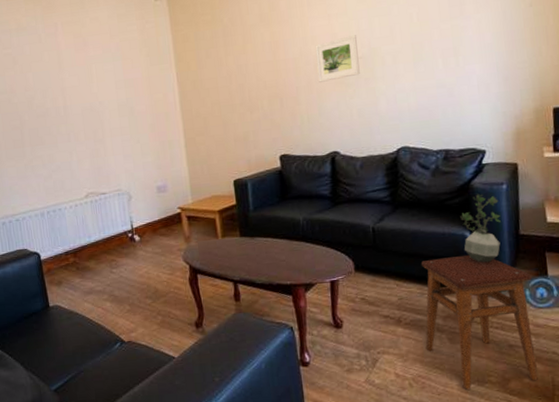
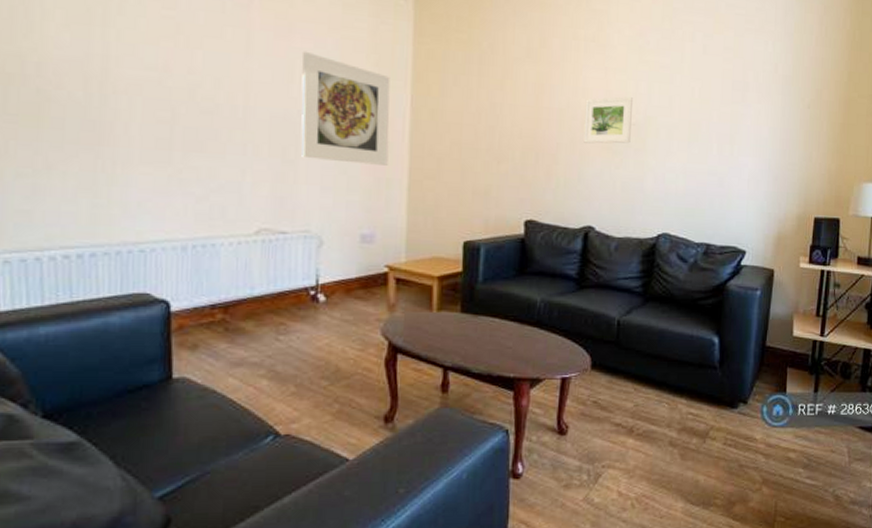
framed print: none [96,57,168,136] -> present [301,51,390,166]
stool: present [420,254,538,390] -> none [655,362,771,513]
potted plant: present [460,194,501,263] -> none [710,297,751,373]

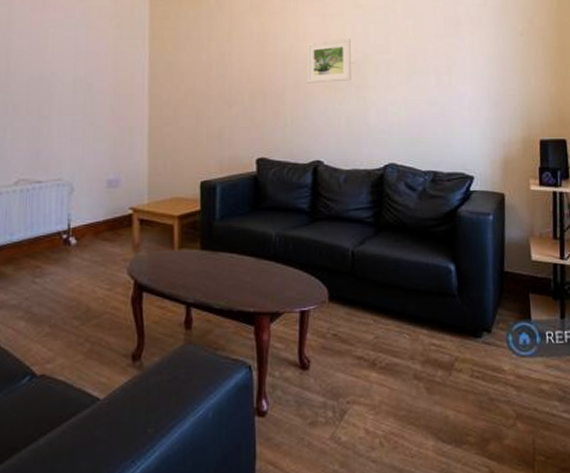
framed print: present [301,51,390,166] -> none [54,20,131,116]

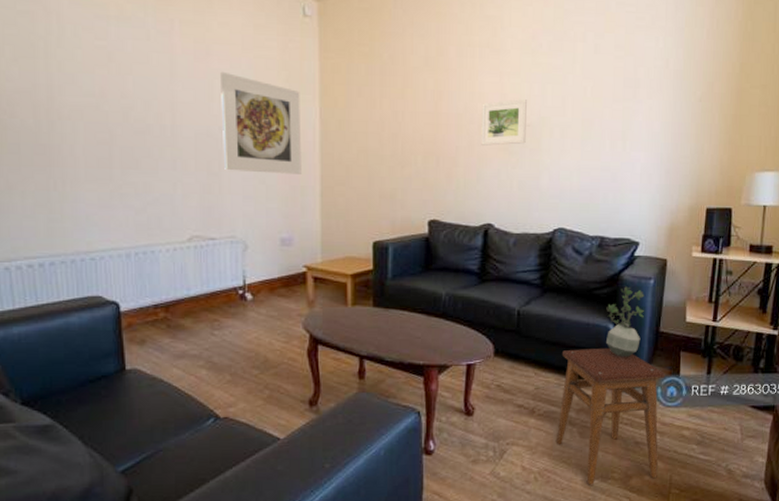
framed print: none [54,20,131,116] -> present [221,71,302,174]
stool: none [401,290,518,452] -> present [555,347,665,485]
potted plant: none [445,223,486,301] -> present [606,286,645,357]

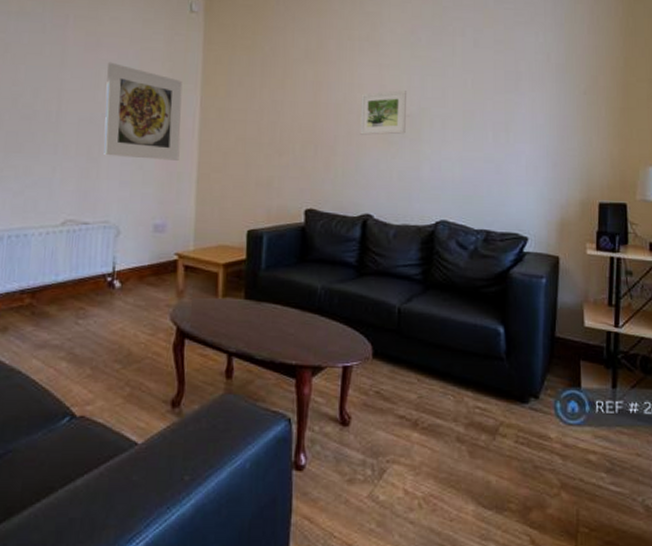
stool: present [555,347,665,485] -> none [442,353,564,517]
potted plant: present [606,286,645,357] -> none [495,285,537,365]

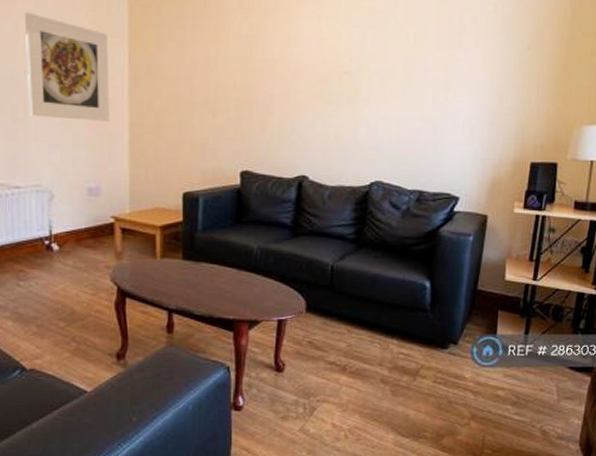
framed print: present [360,90,406,135] -> none [297,45,346,94]

